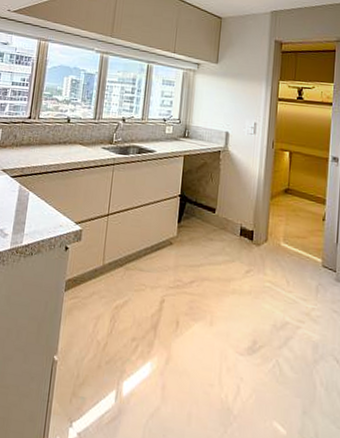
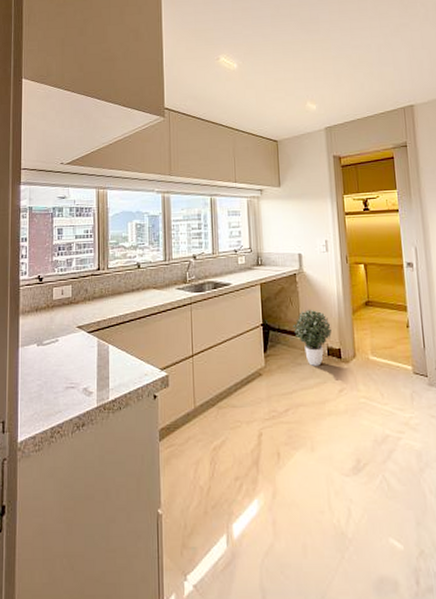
potted plant: none [209,187,248,244] -> present [292,309,332,366]

